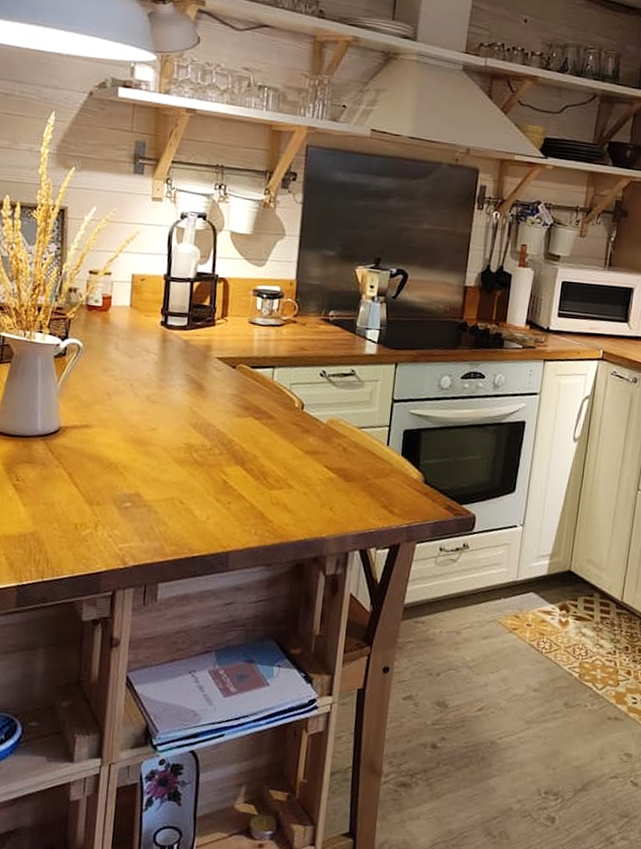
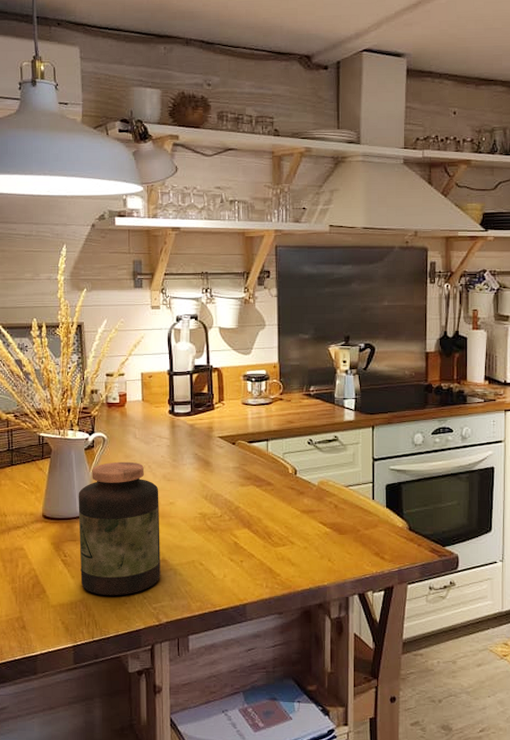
jar: none [34,375,140,531] -> present [78,461,160,596]

